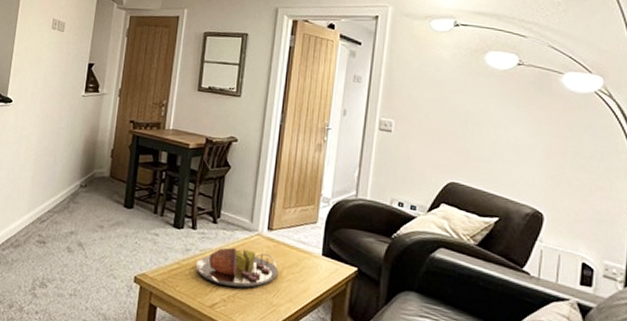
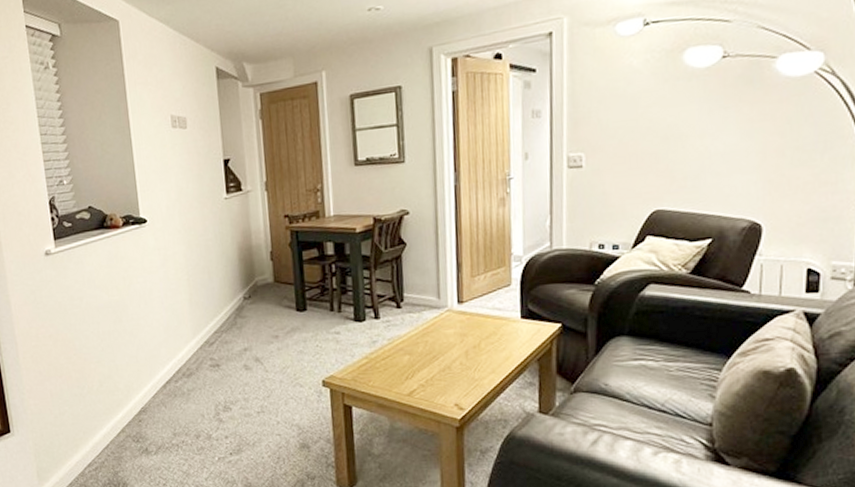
serving tray: present [195,247,279,288] -> none [385,329,476,371]

